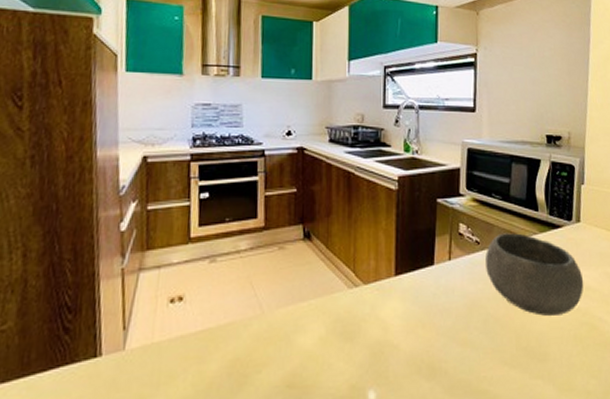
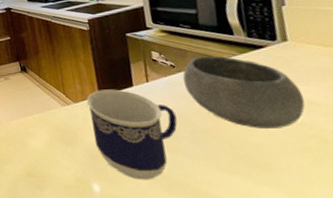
cup: none [378,268,471,382] -> present [86,89,178,180]

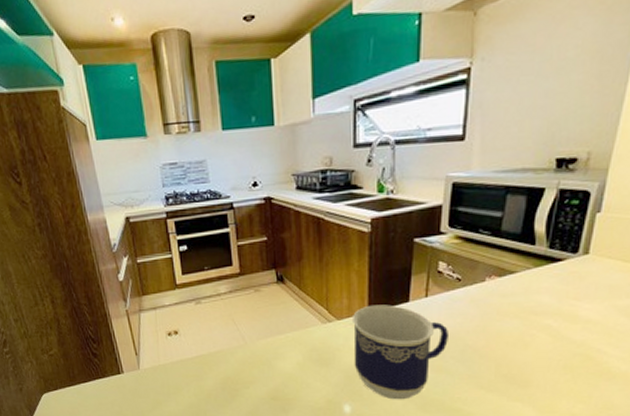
bowl: present [182,56,306,128] -> none [467,268,584,347]

